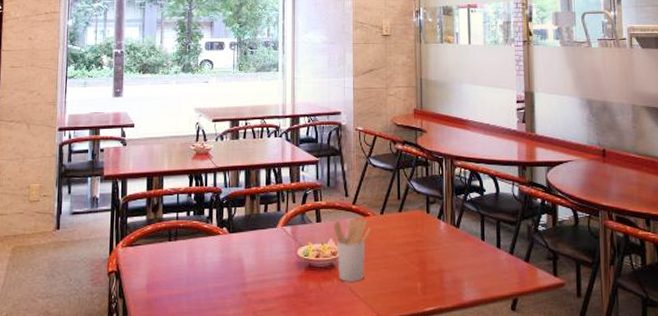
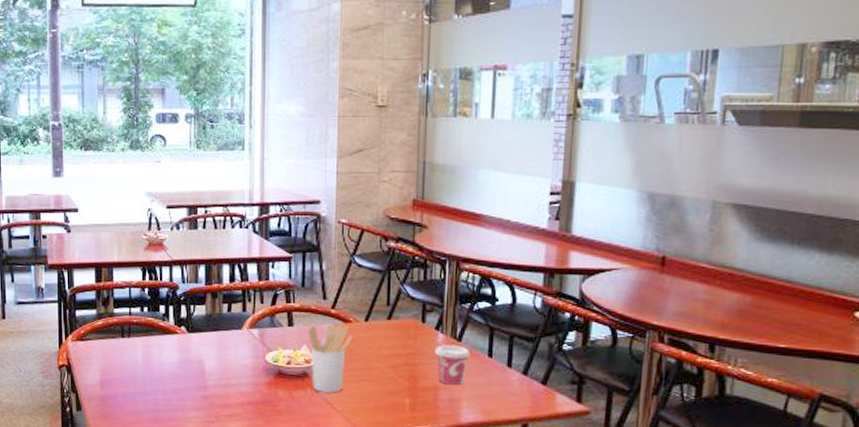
cup: none [439,232,468,267] -> present [435,345,471,385]

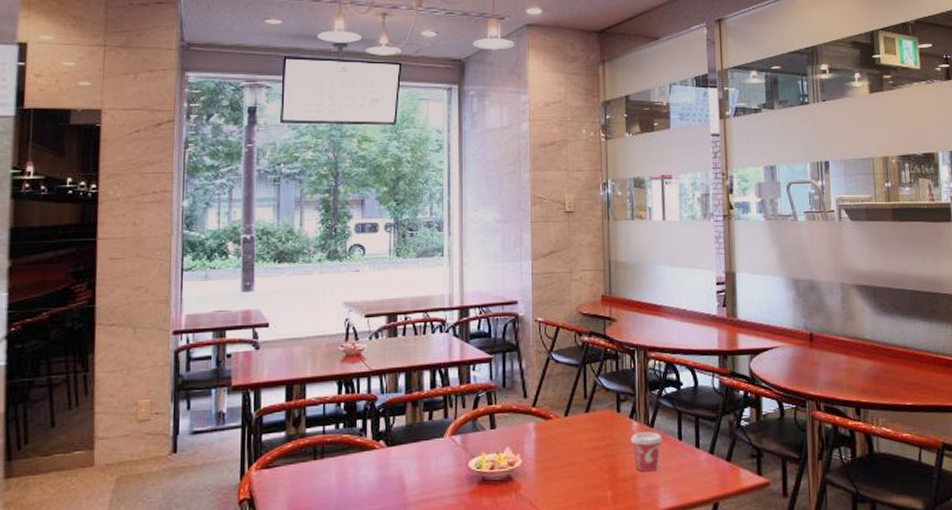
utensil holder: present [308,323,352,393] -> none [510,421,553,495]

